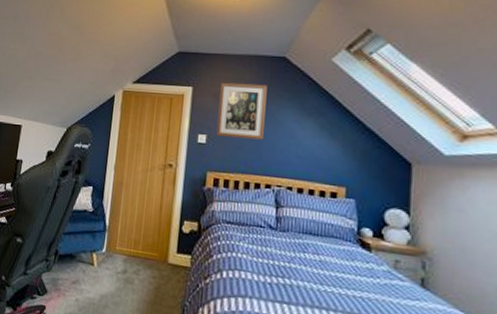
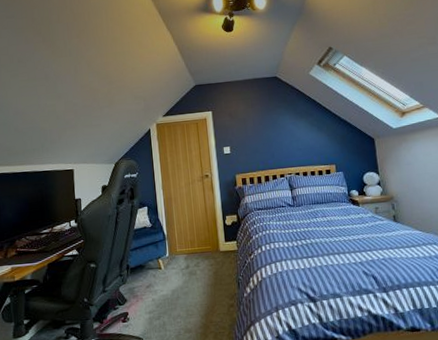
wall art: present [216,82,268,140] -> none [233,100,272,146]

